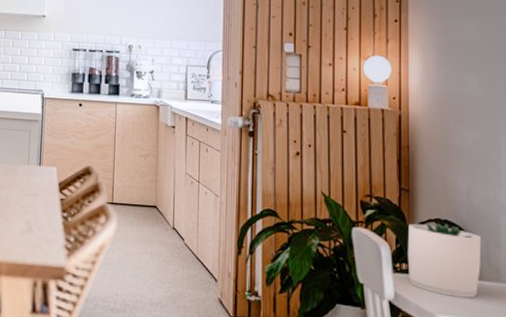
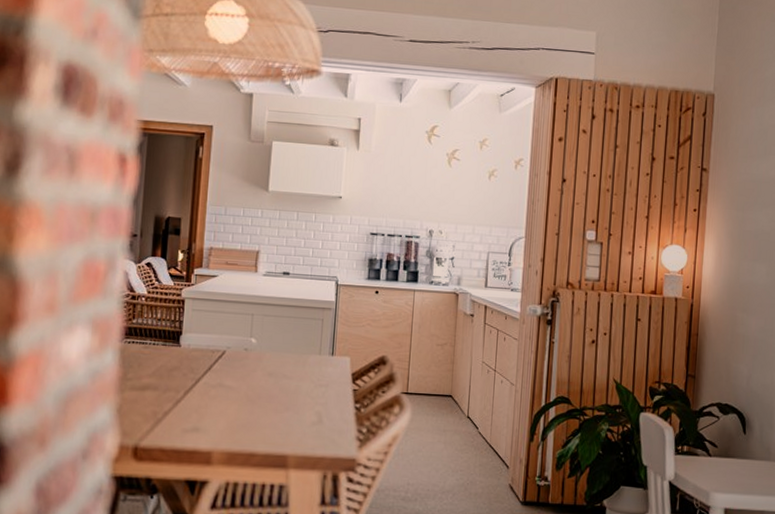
planter: present [407,222,482,298] -> none [688,407,757,476]

